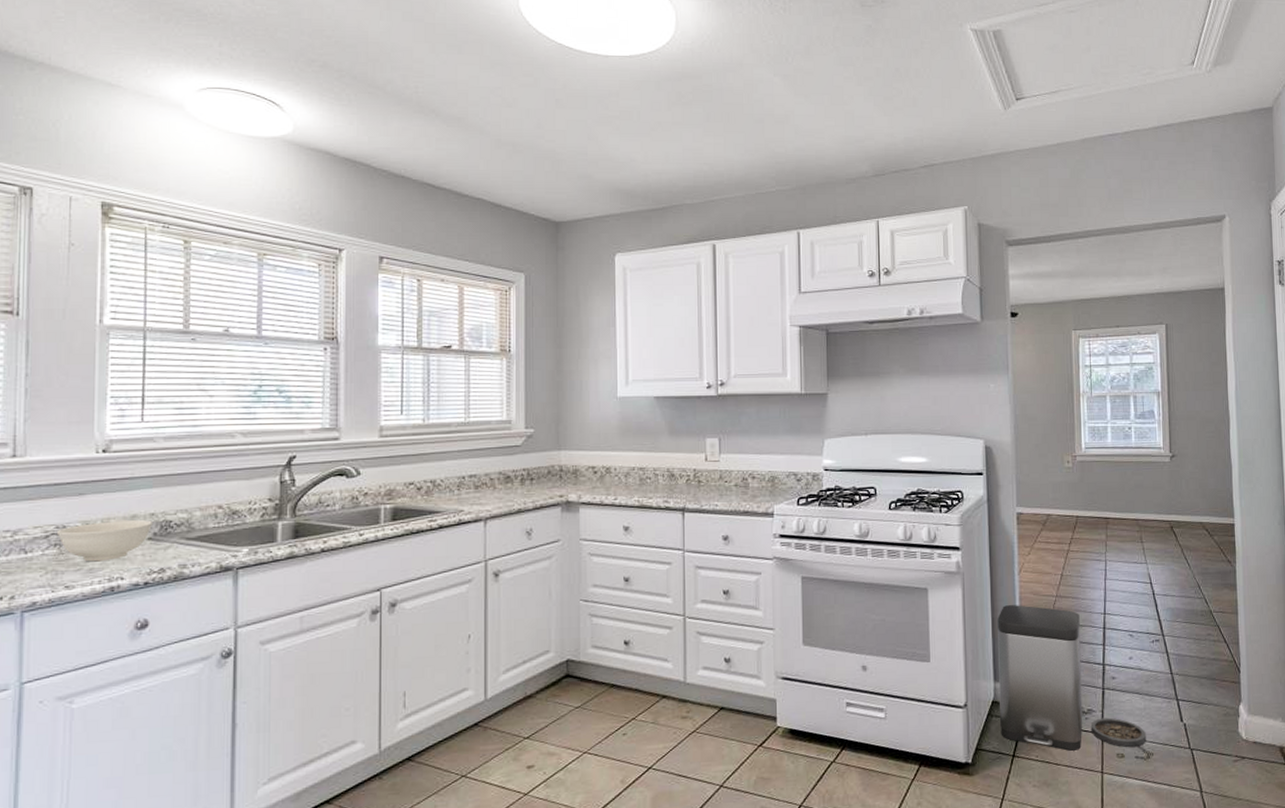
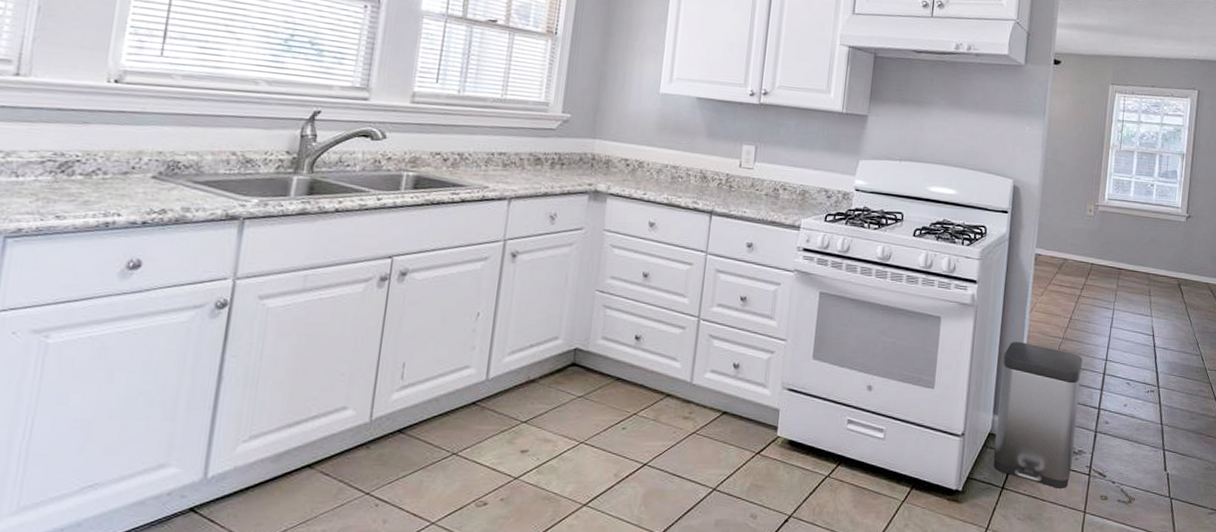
bowl: present [56,520,154,562] -> none [53,153,161,195]
pet bowl: present [1090,717,1146,747] -> none [1079,460,1130,490]

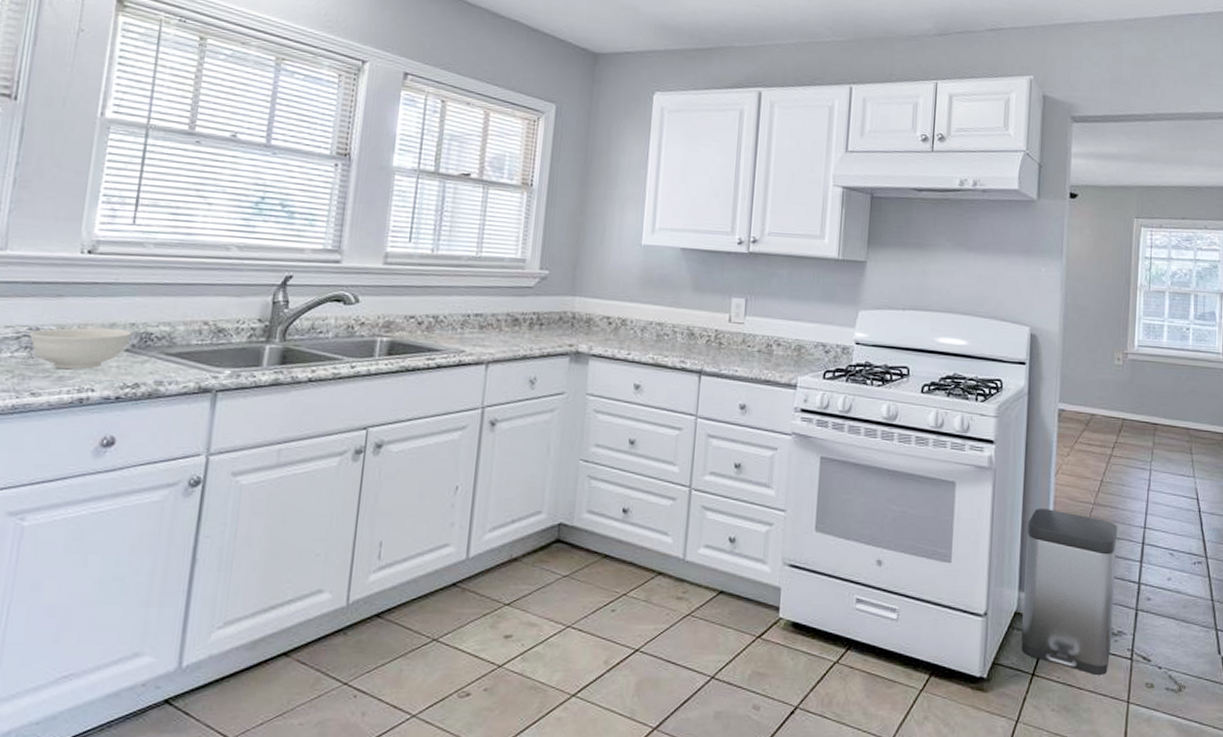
bowl: none [53,153,161,195] -> present [28,327,133,370]

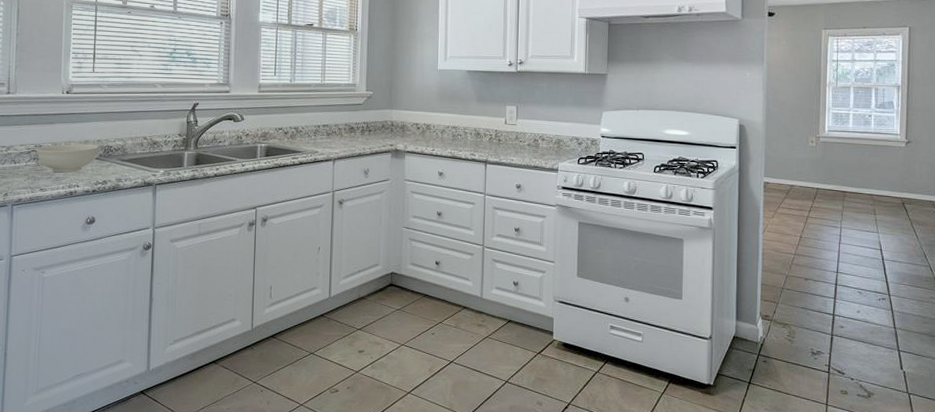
pedal bin: present [1021,508,1117,675] -> none [739,258,815,384]

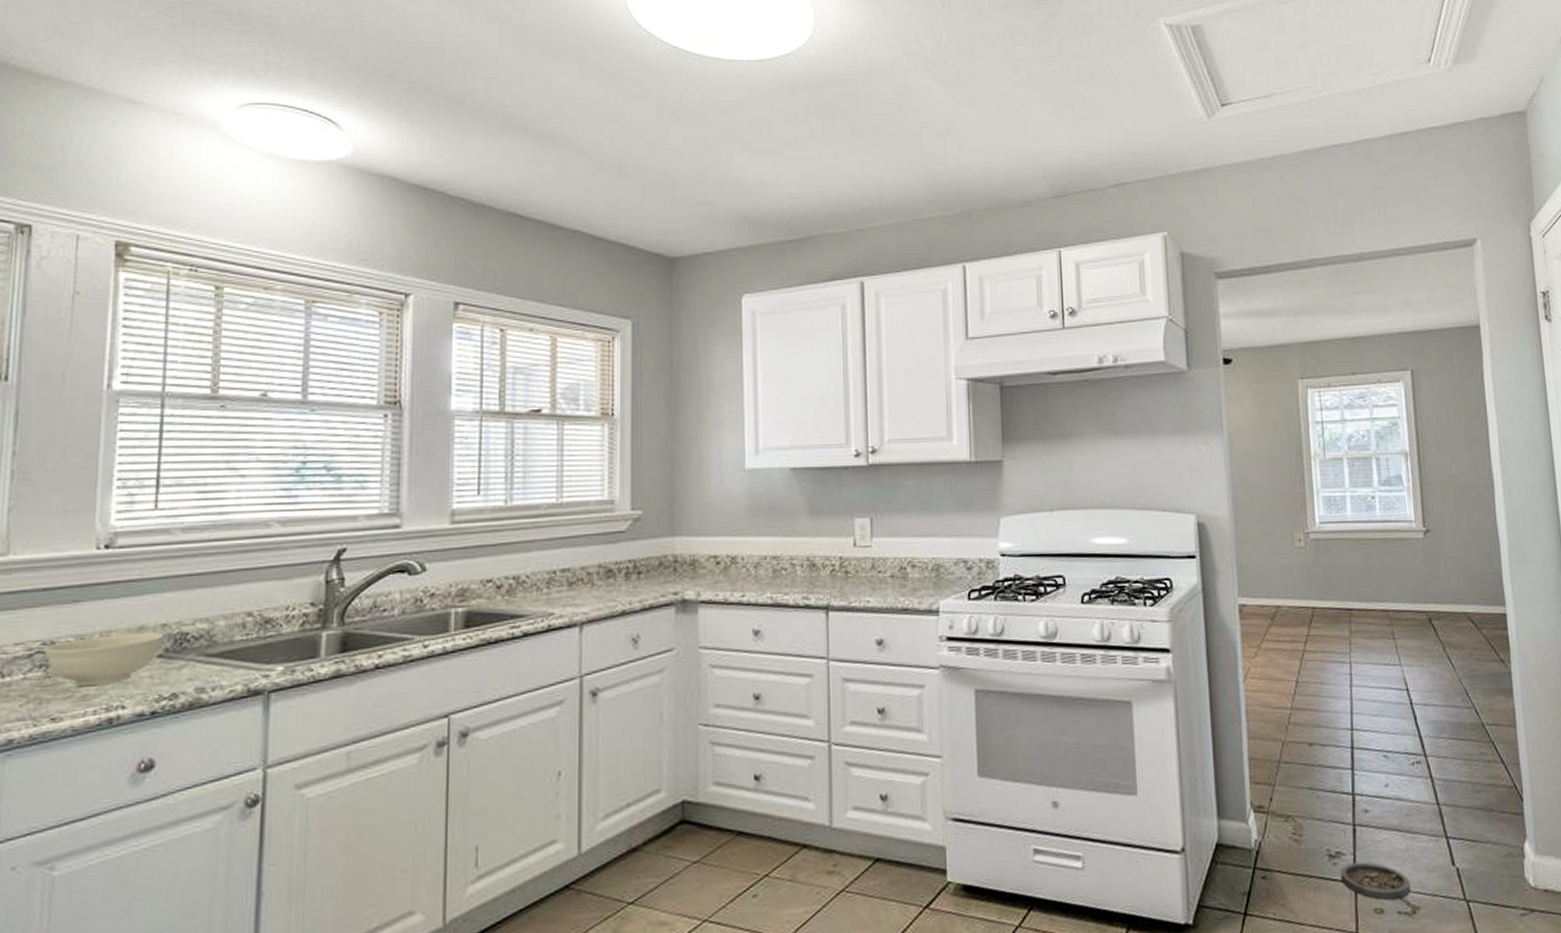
pet bowl: none [819,359,868,386] -> present [1340,861,1410,900]

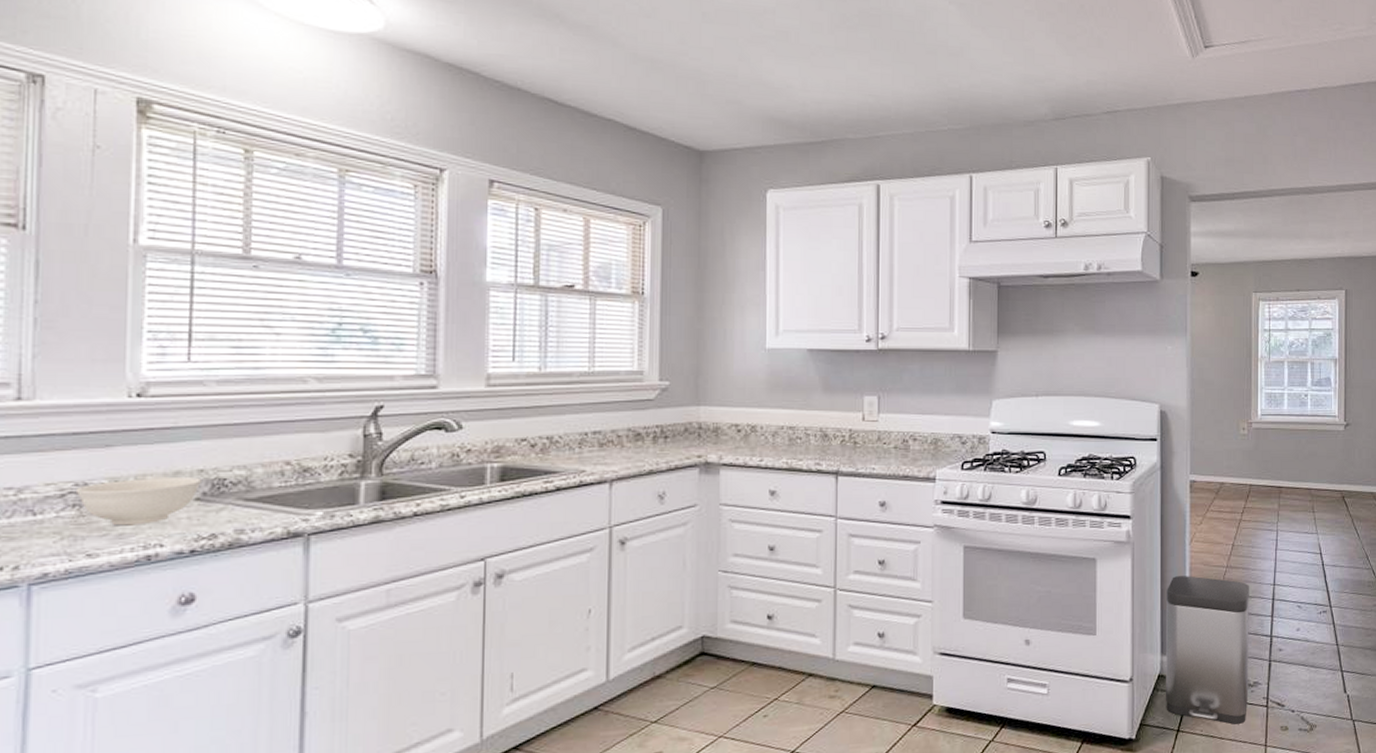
pedal bin: none [1219,720,1331,906] -> present [1166,575,1249,725]
pet bowl: present [1340,861,1410,900] -> none [1256,690,1310,720]

